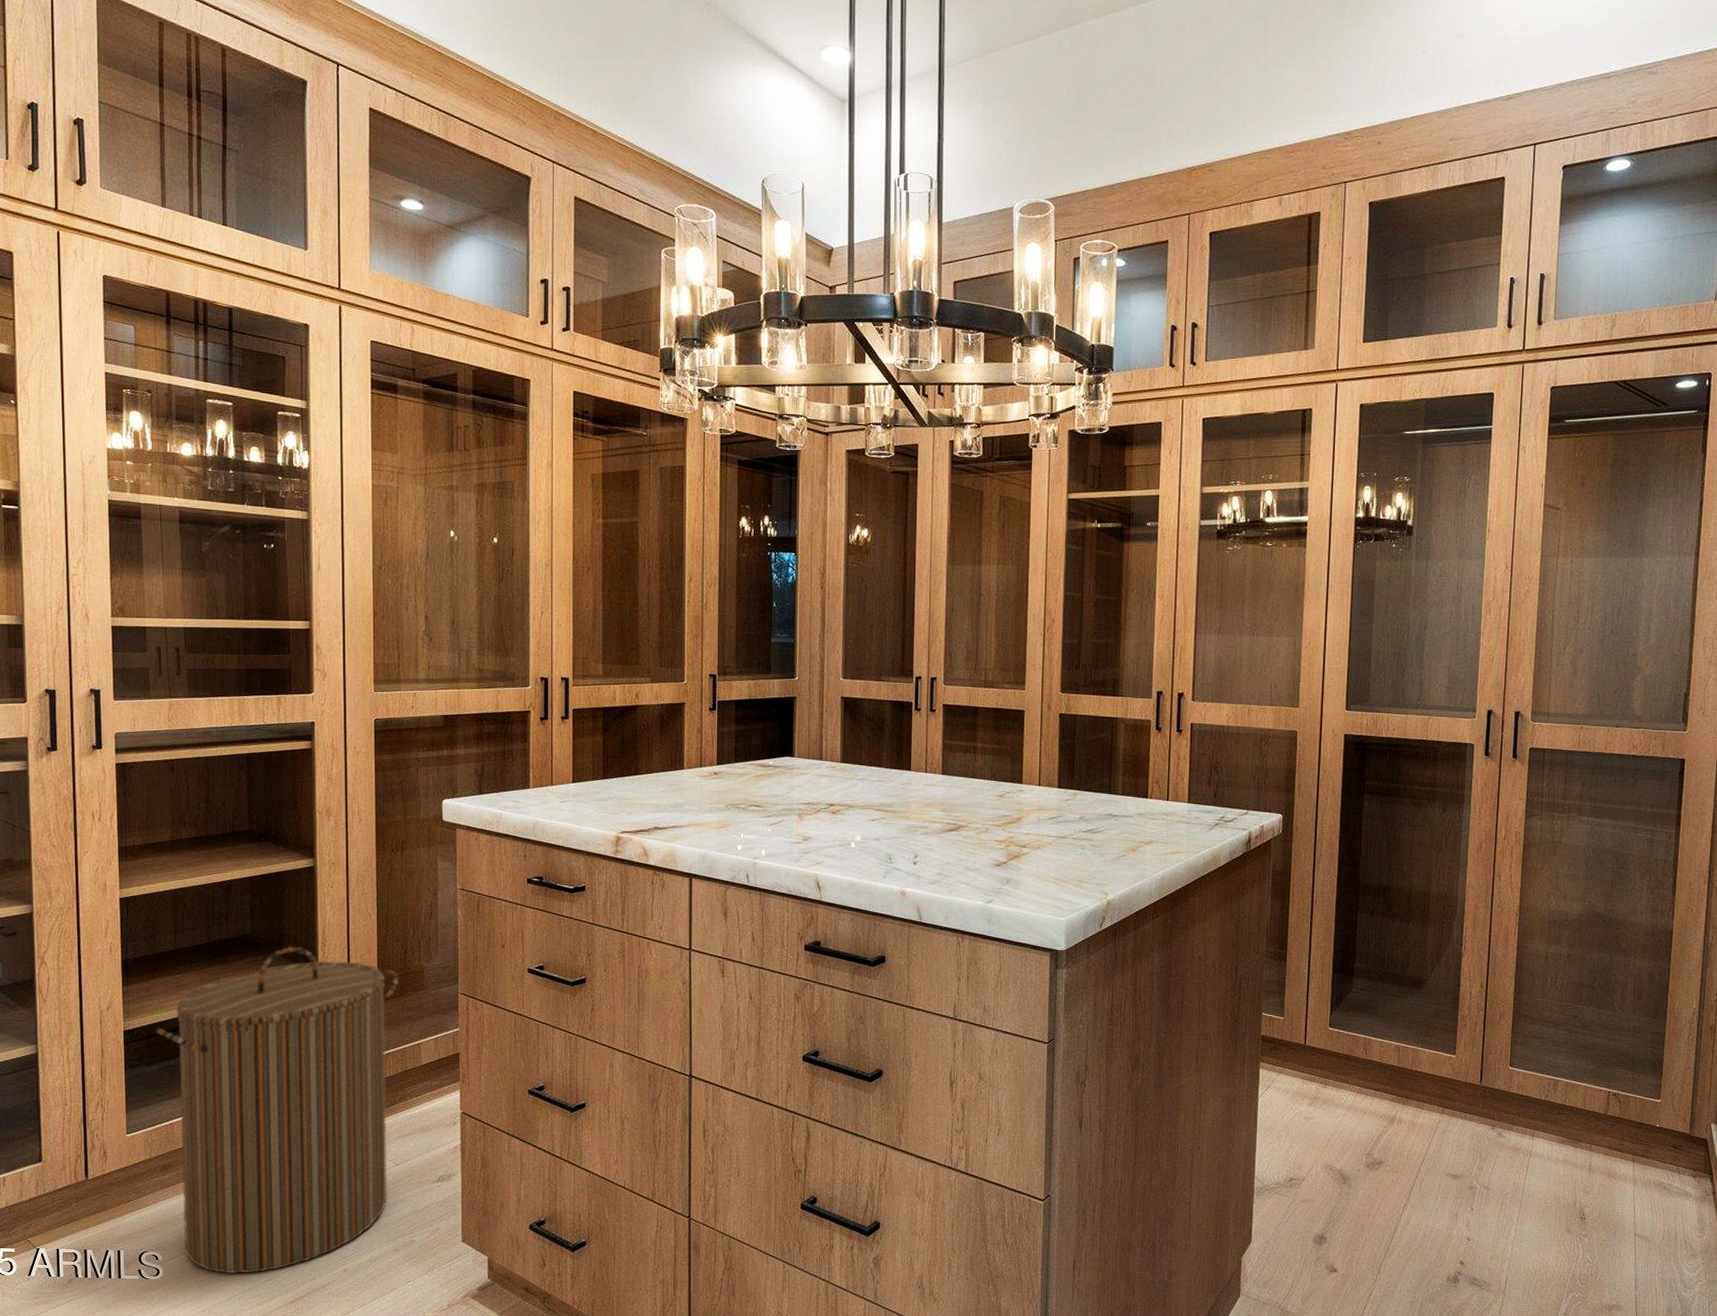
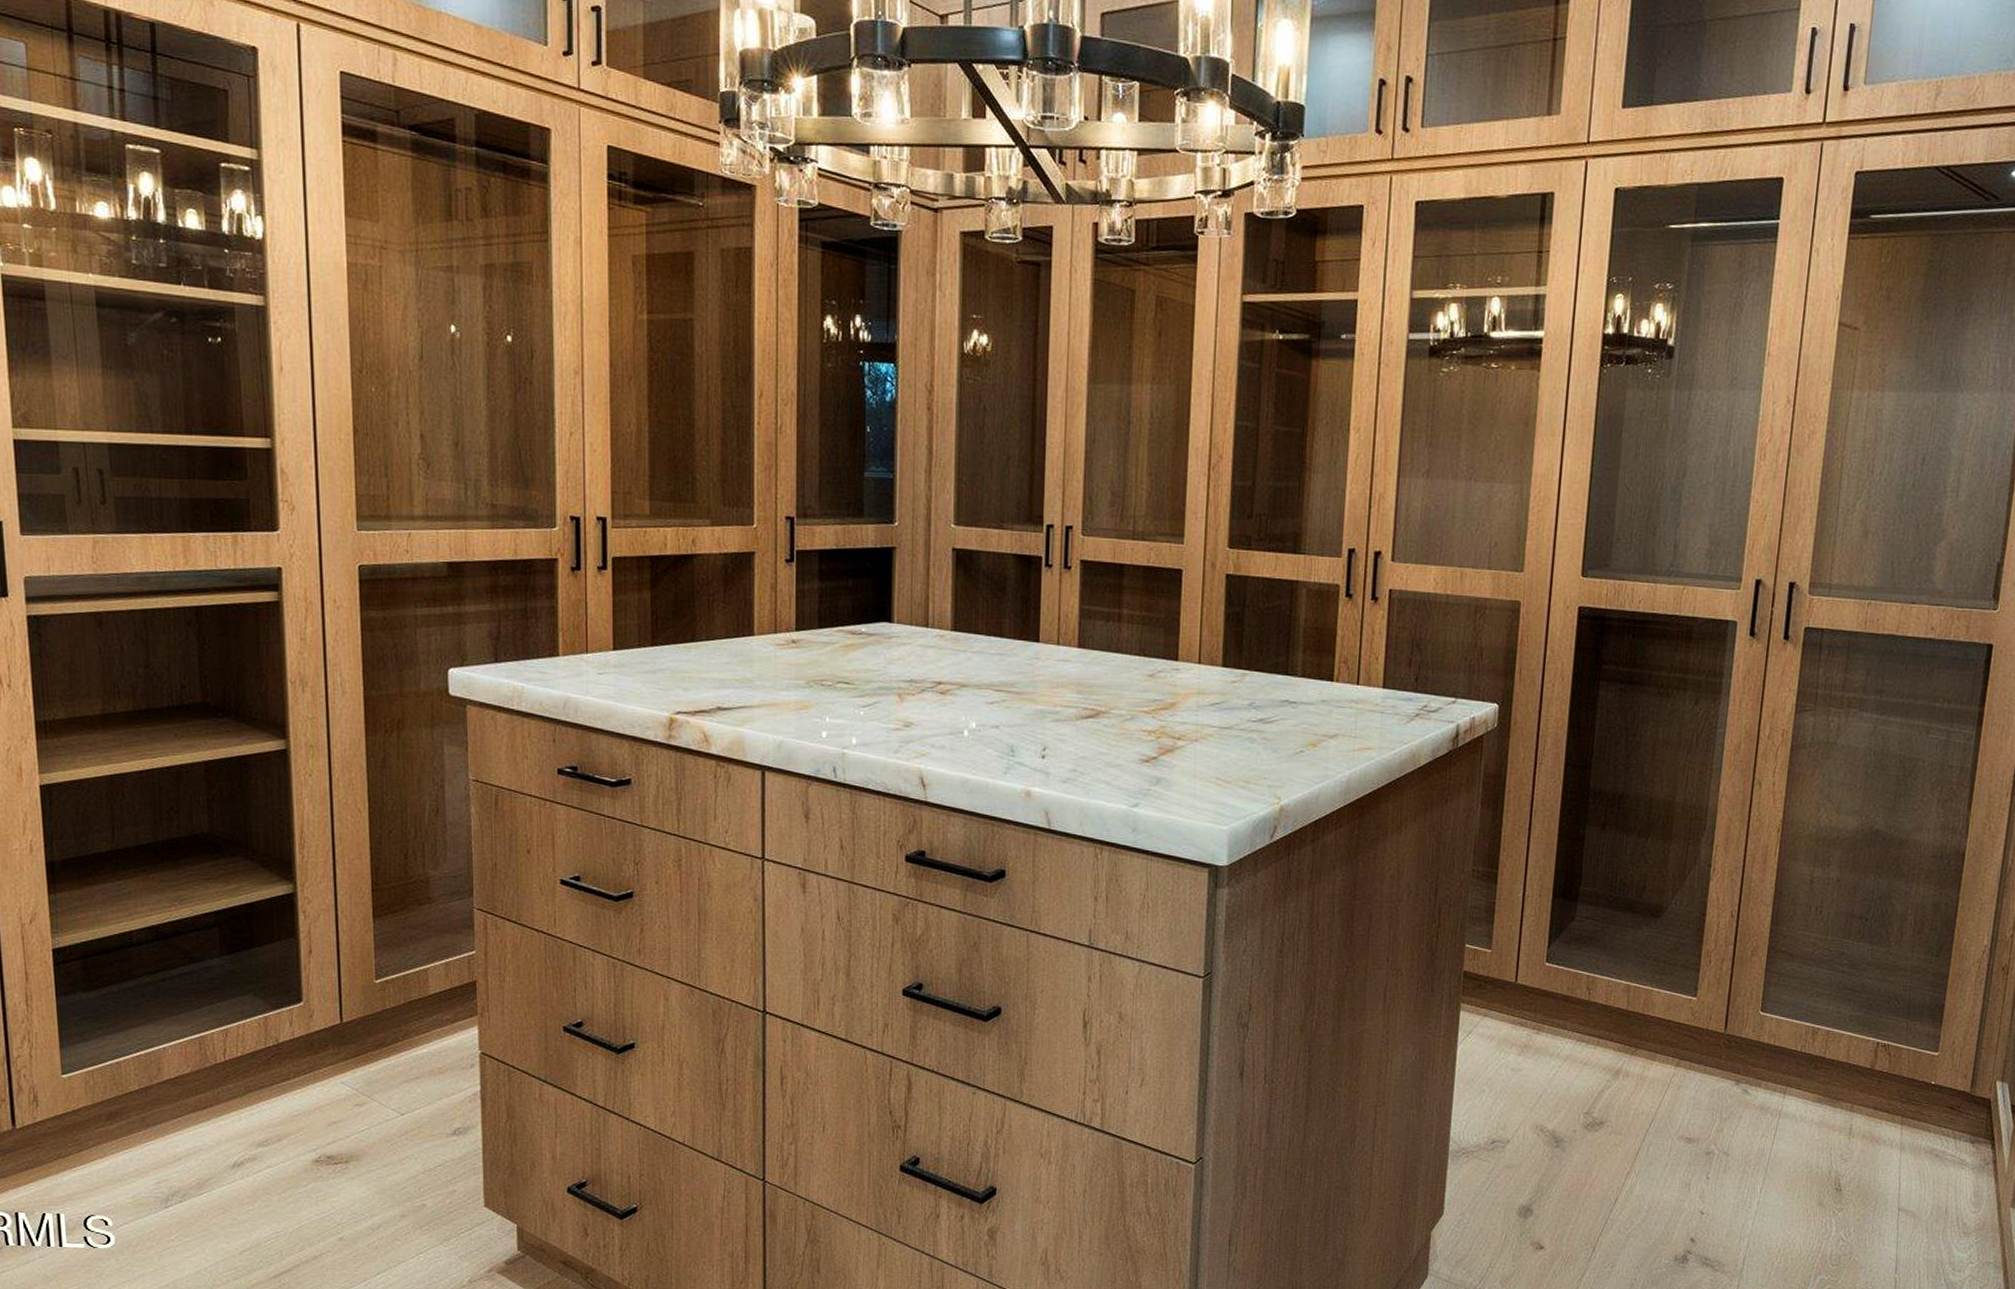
laundry hamper: present [155,946,399,1274] -> none [92,847,398,1243]

